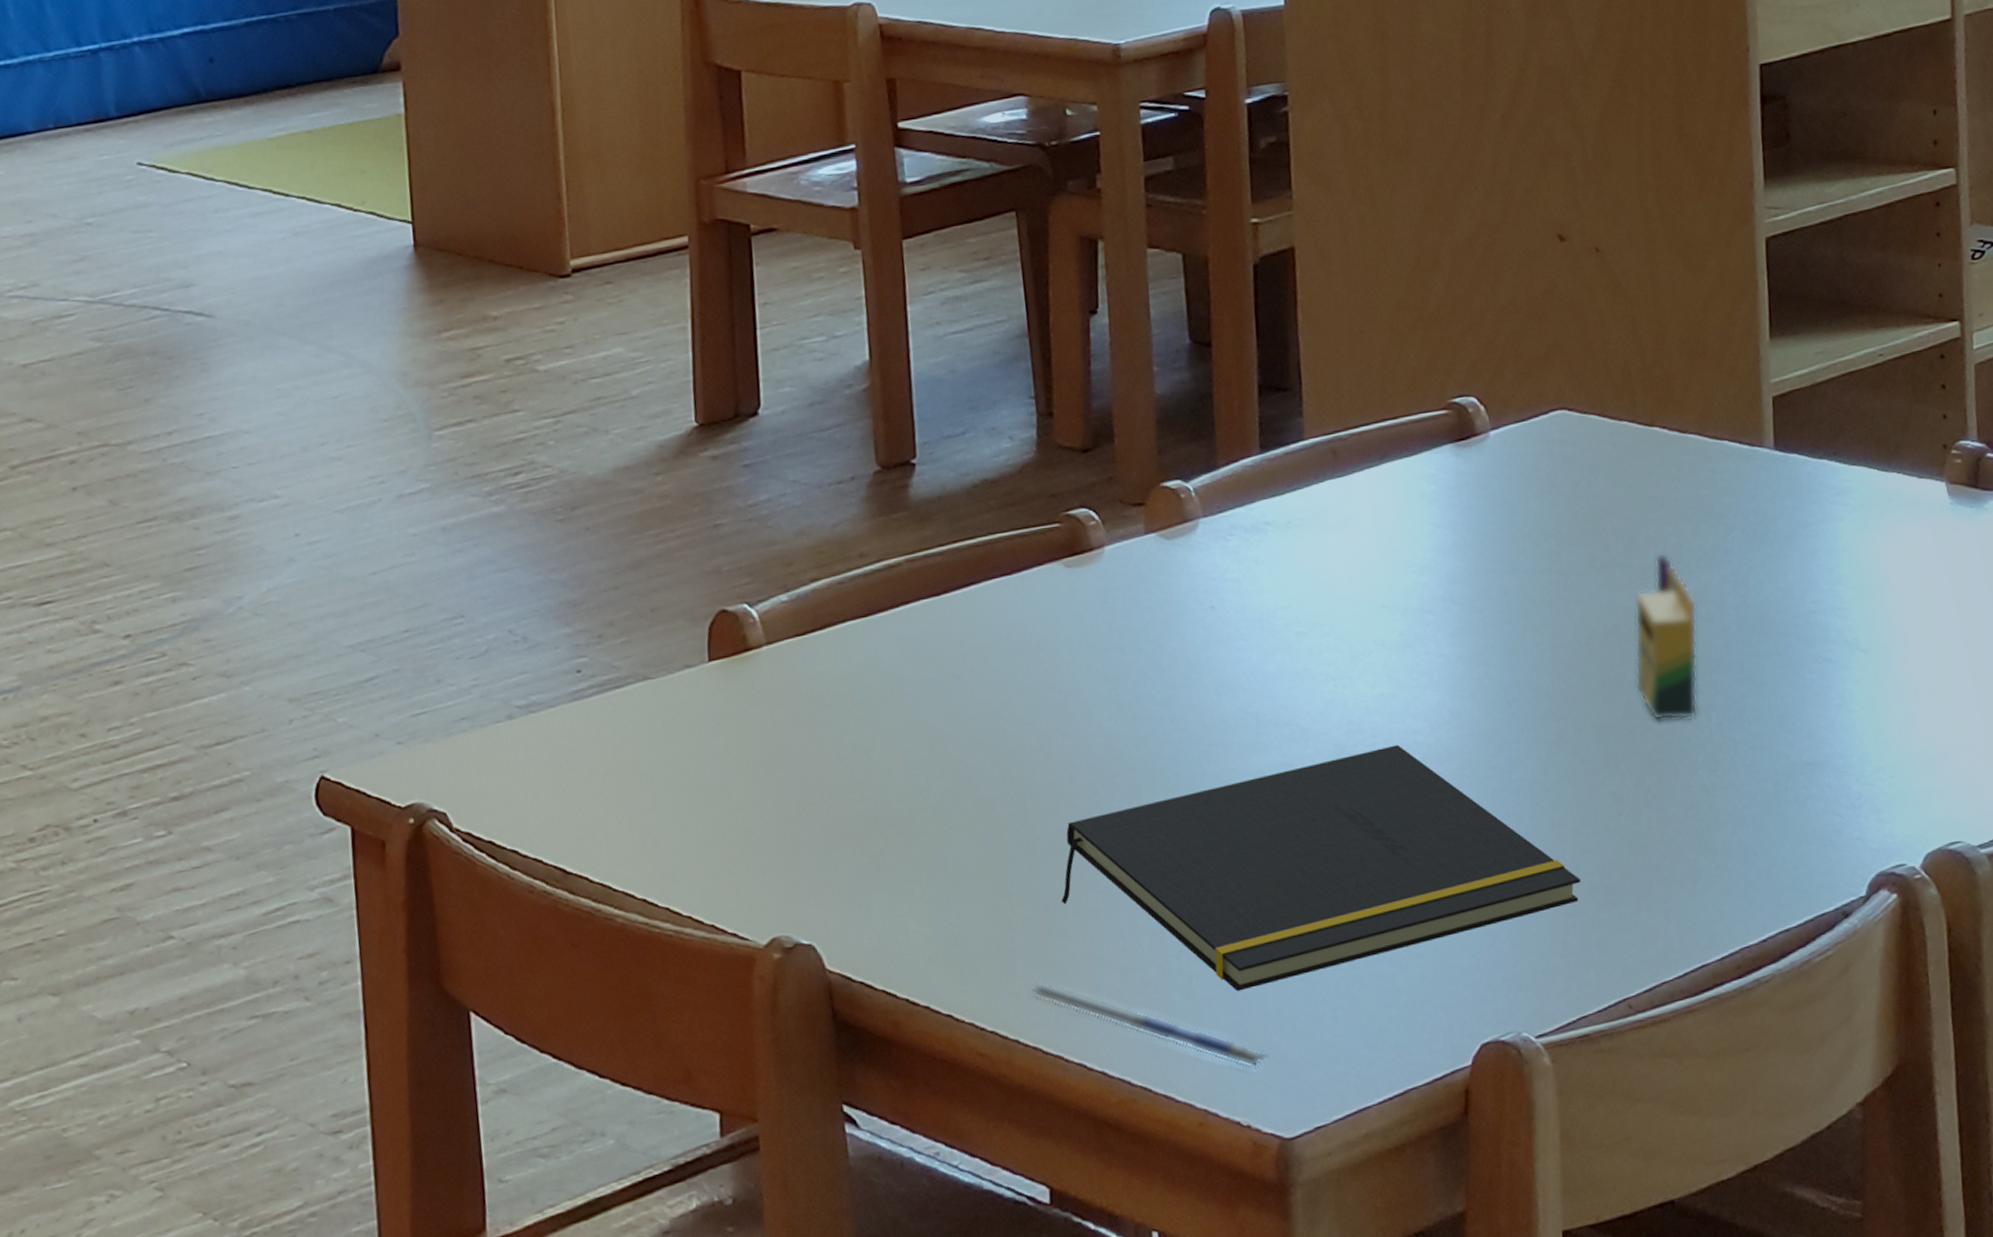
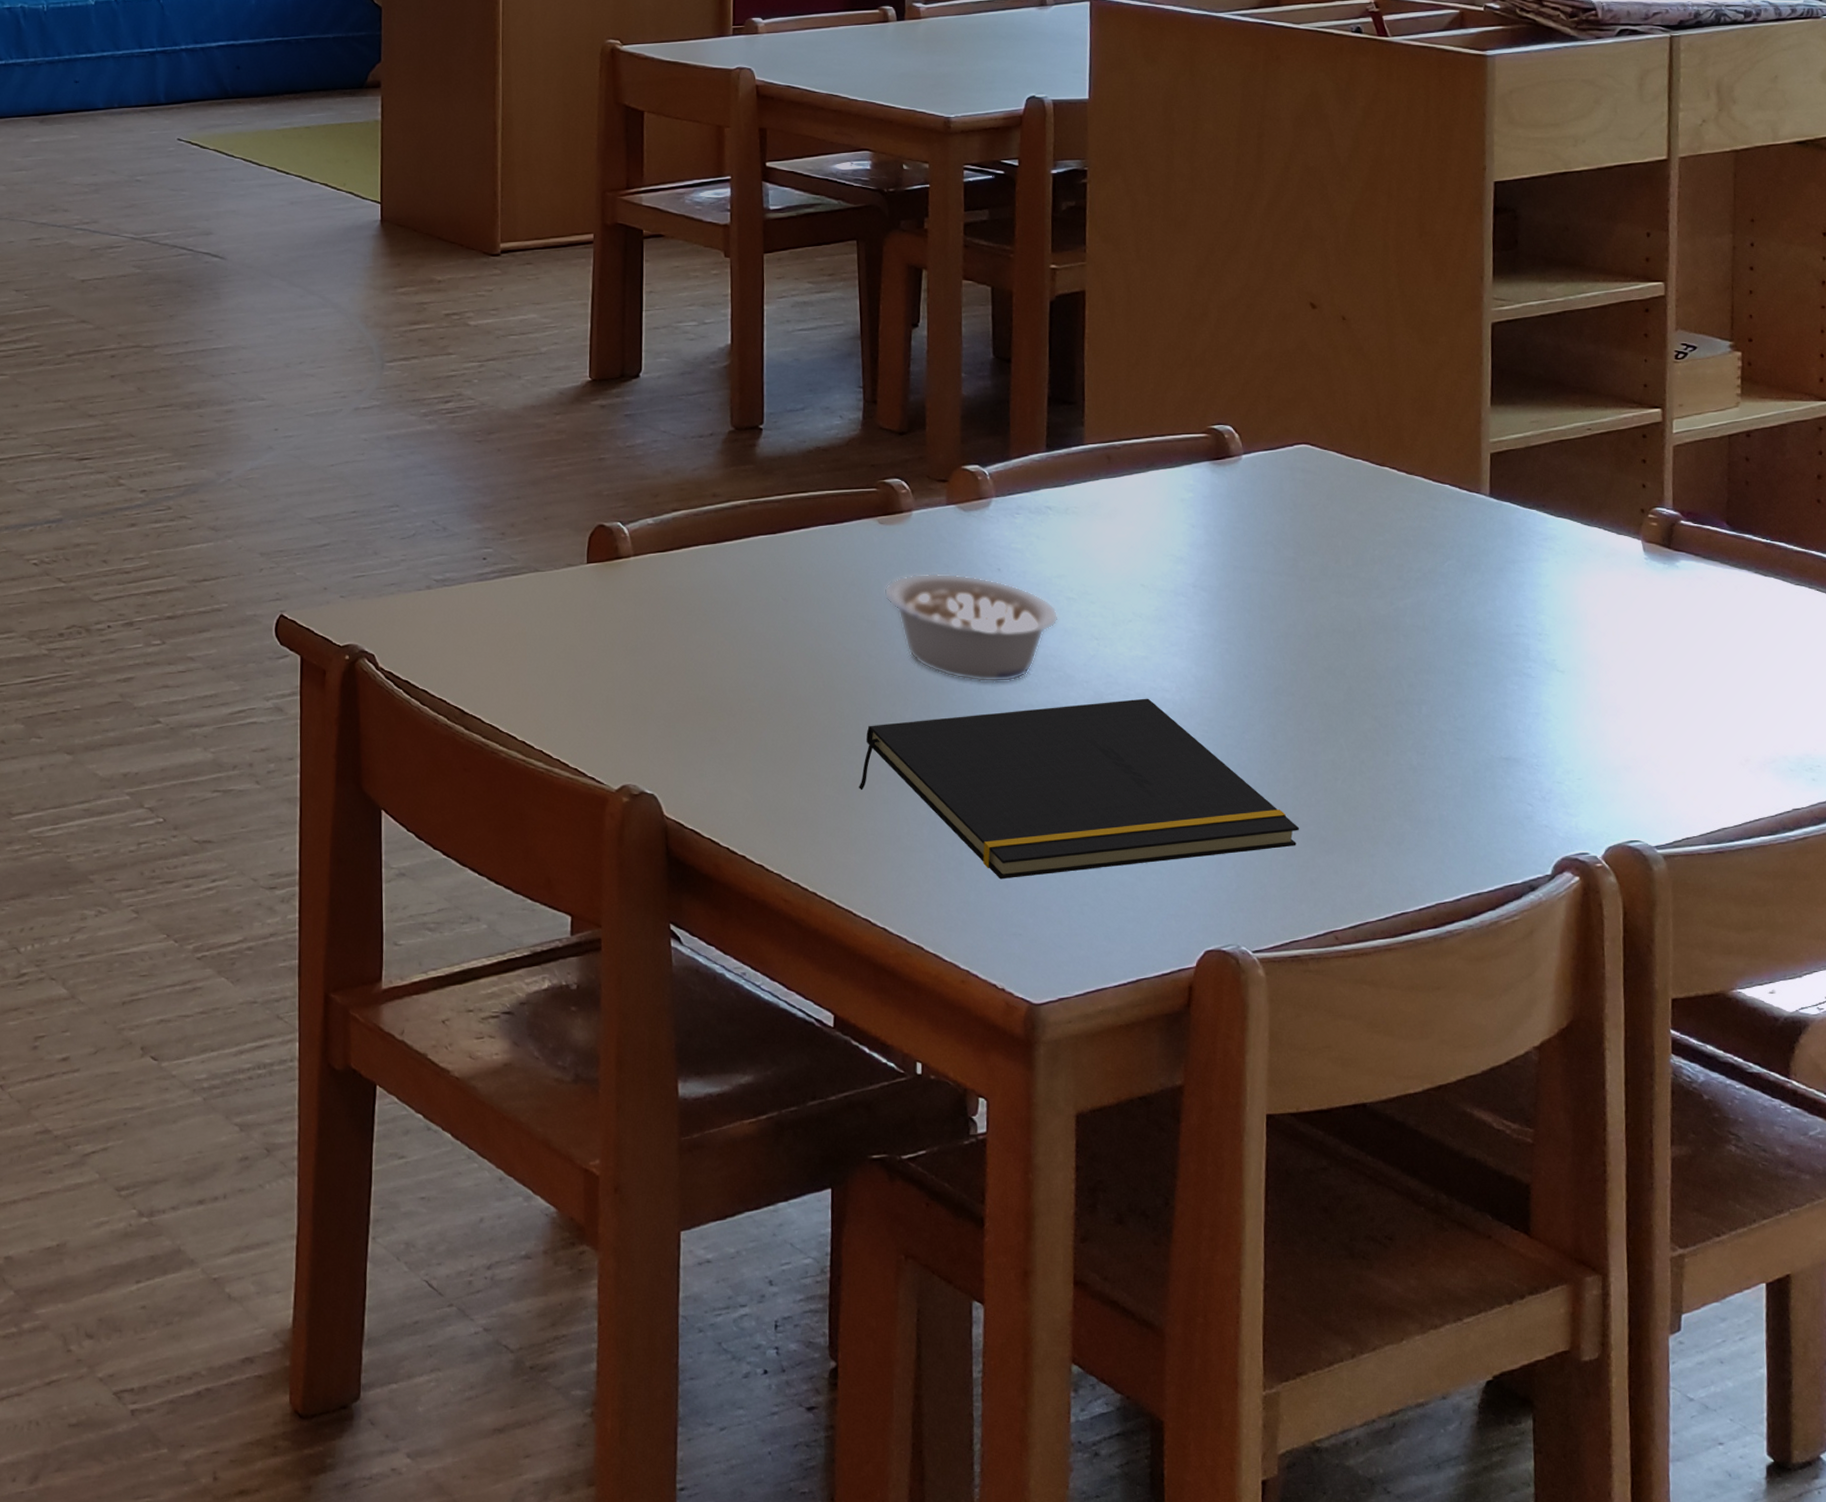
pen: present [1031,981,1270,1068] -> none [829,849,1024,942]
legume: none [1076,618,1288,751] -> present [884,572,1059,683]
crayon: present [1634,552,1698,721] -> none [1356,569,1414,709]

